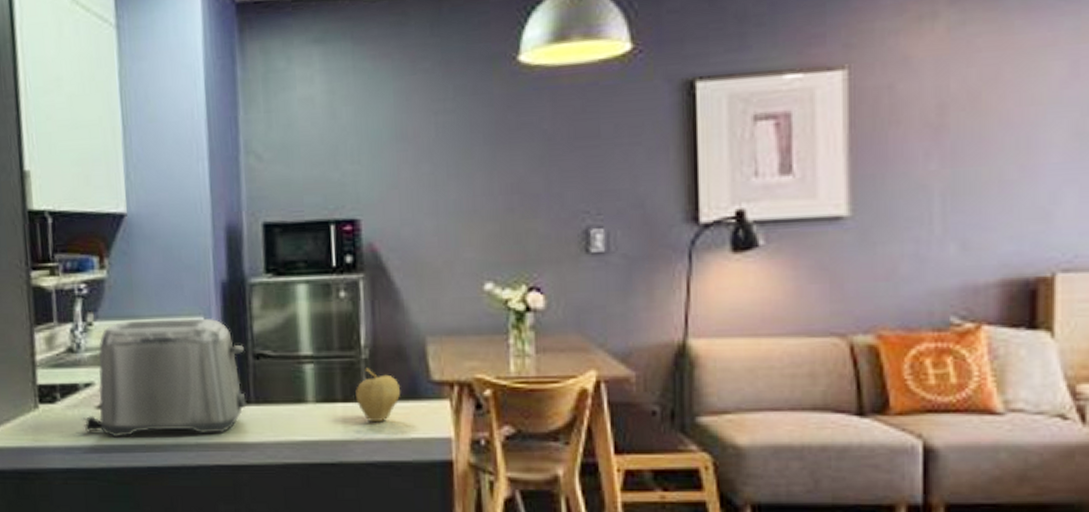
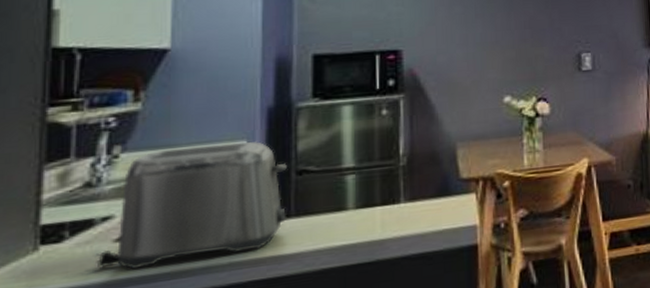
fruit: present [355,367,401,423] -> none [394,173,434,221]

